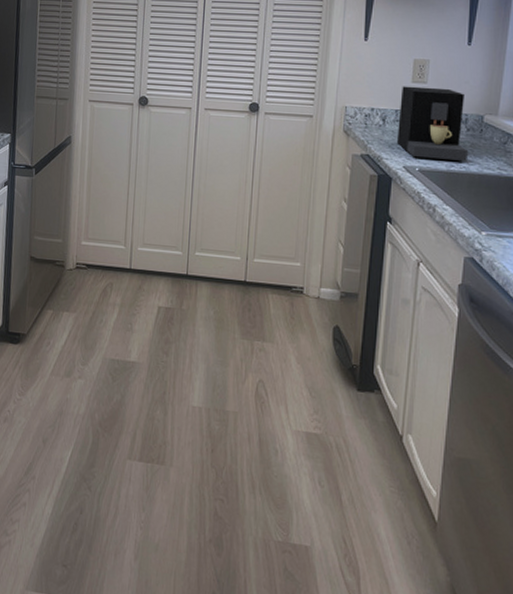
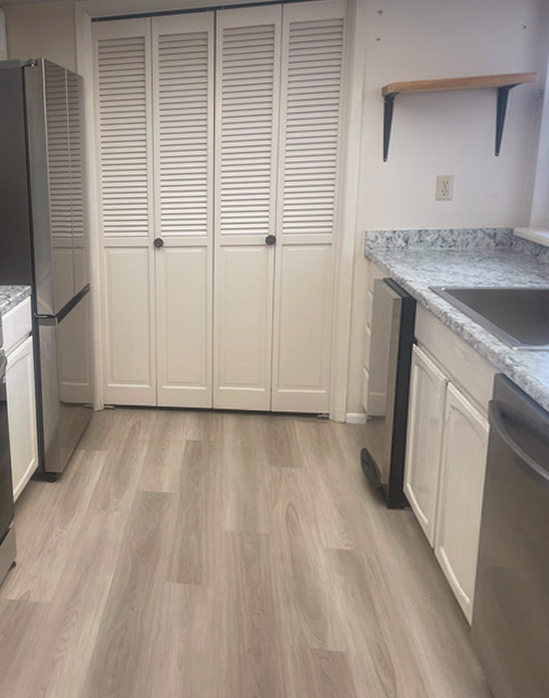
coffee maker: present [397,86,469,161] -> none [421,203,498,277]

